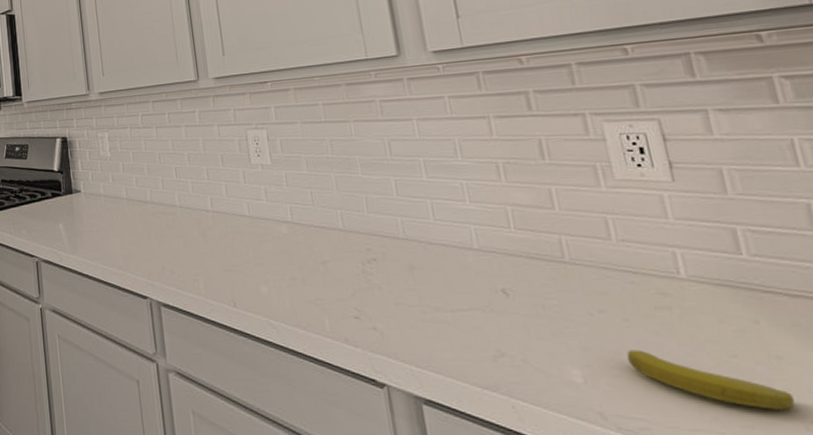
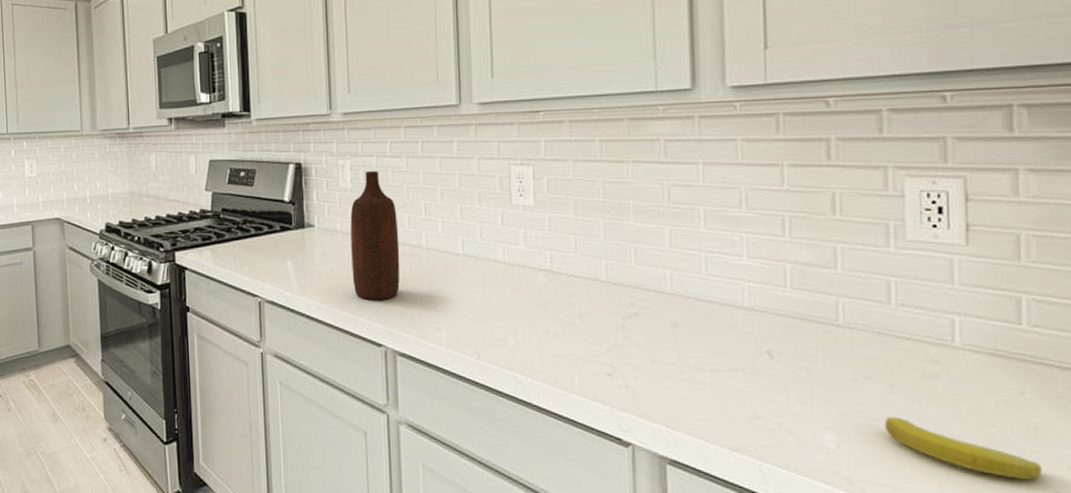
bottle: none [111,140,159,256] -> present [350,170,400,301]

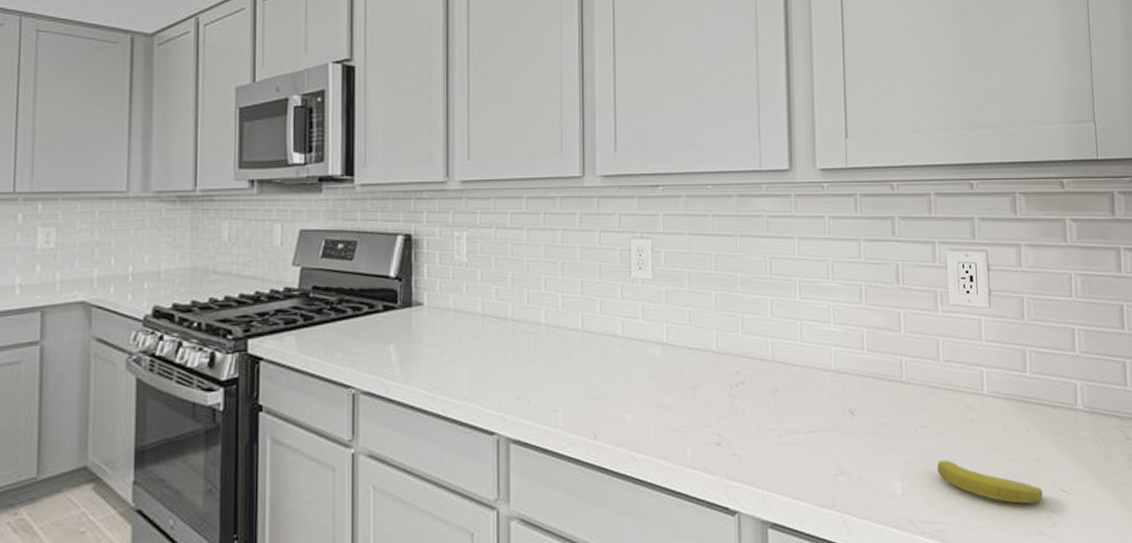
bottle: present [350,170,400,301] -> none [464,242,517,385]

